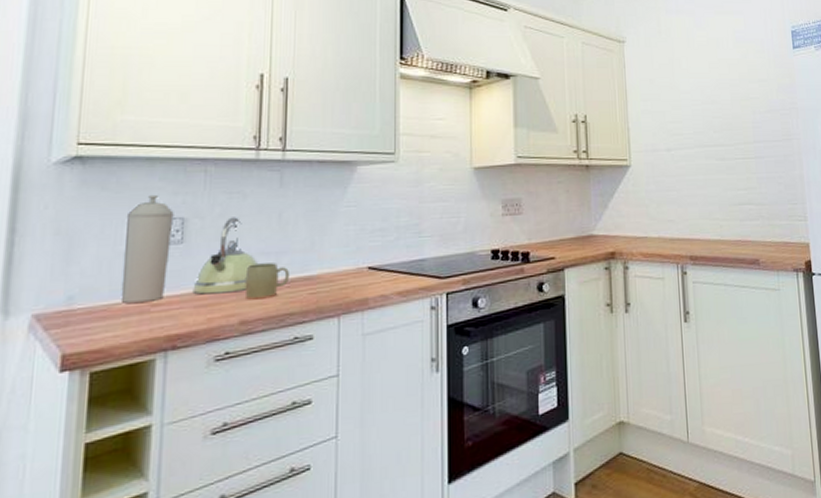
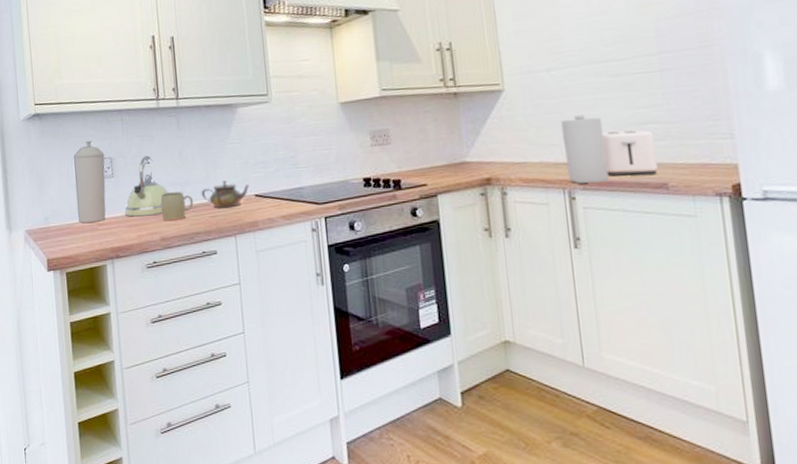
teapot: none [301,250,362,284] -> present [201,181,249,209]
paper towel holder: none [677,194,714,260] -> present [560,115,609,184]
toaster: none [710,208,752,253] -> present [602,128,658,177]

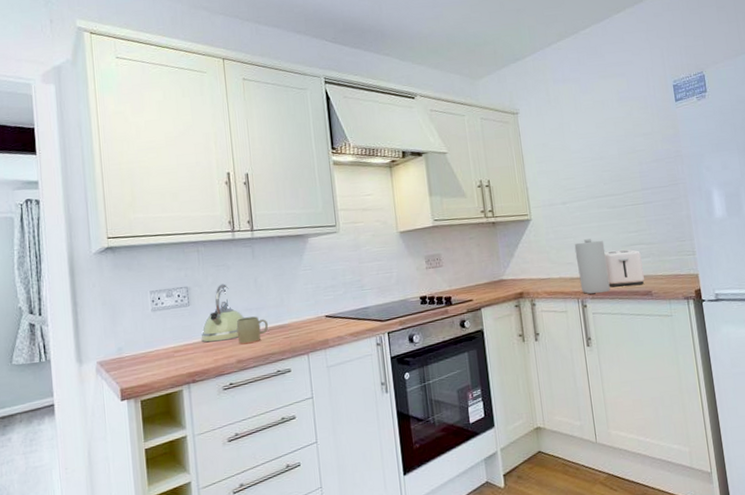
canister: present [74,140,106,224] -> none [149,271,182,352]
teapot: present [201,181,249,209] -> none [275,304,320,330]

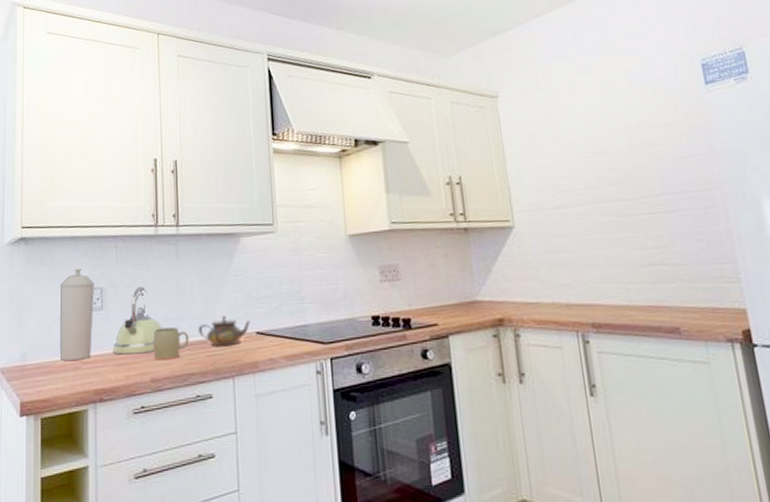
canister: none [149,271,182,352] -> present [60,268,94,362]
teapot: none [275,304,320,330] -> present [198,316,251,347]
paper towel holder: present [574,239,611,294] -> none [571,255,622,327]
toaster: present [604,249,644,287] -> none [612,270,669,320]

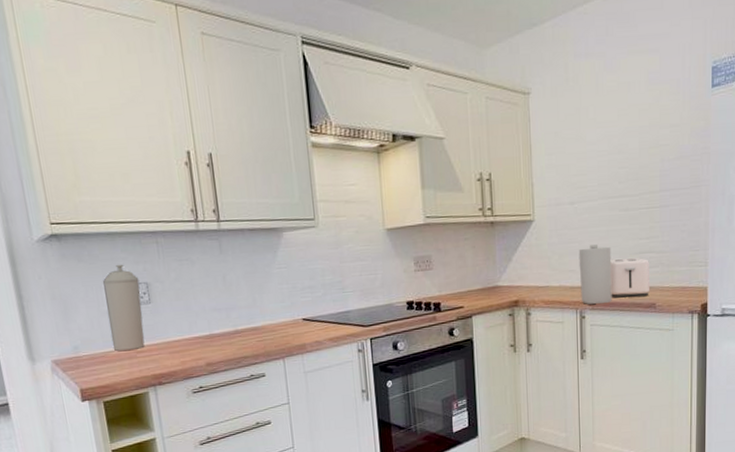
kettle: present [112,286,162,355] -> none [165,280,212,344]
mug: present [153,327,189,360] -> none [204,317,240,347]
teapot: present [198,316,251,347] -> none [247,305,297,333]
paper towel holder: none [571,255,622,327] -> present [578,244,612,305]
toaster: none [612,270,669,320] -> present [610,257,649,298]

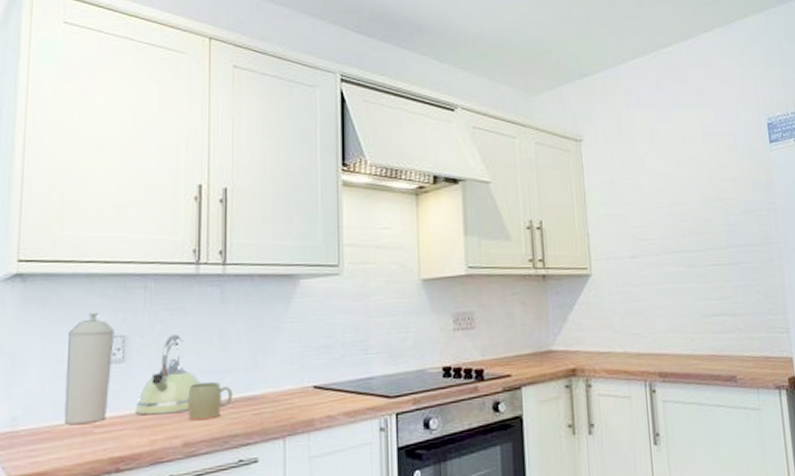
kettle: none [165,280,212,344] -> present [135,334,200,416]
mug: none [204,317,240,347] -> present [187,382,232,421]
paper towel holder: present [578,244,612,305] -> none [643,304,686,376]
toaster: present [610,257,649,298] -> none [680,320,728,369]

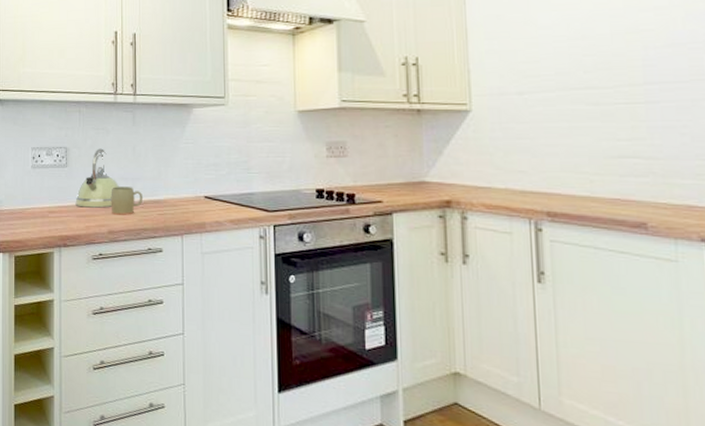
canister: present [65,312,115,426] -> none [31,129,60,210]

